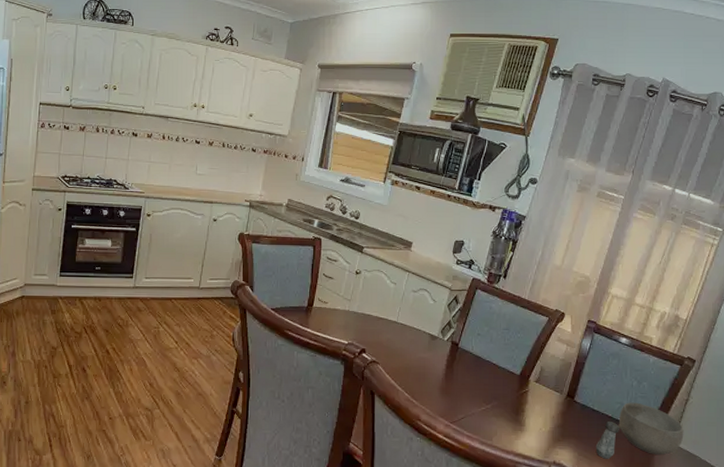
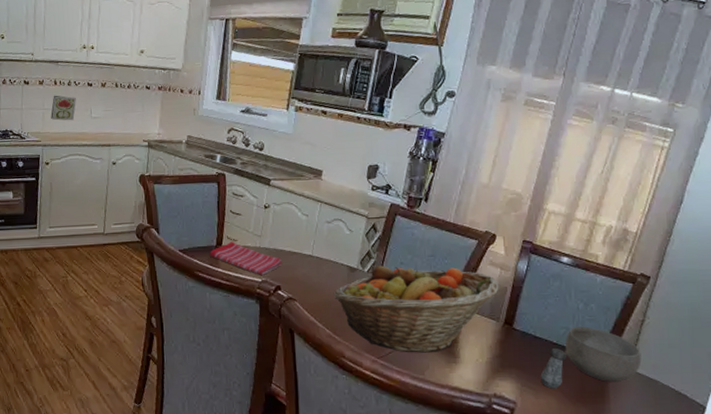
decorative tile: none [156,149,183,176] -> present [51,95,76,121]
dish towel: none [301,303,369,338] -> present [210,241,283,275]
fruit basket: none [415,335,564,420] -> present [334,265,499,353]

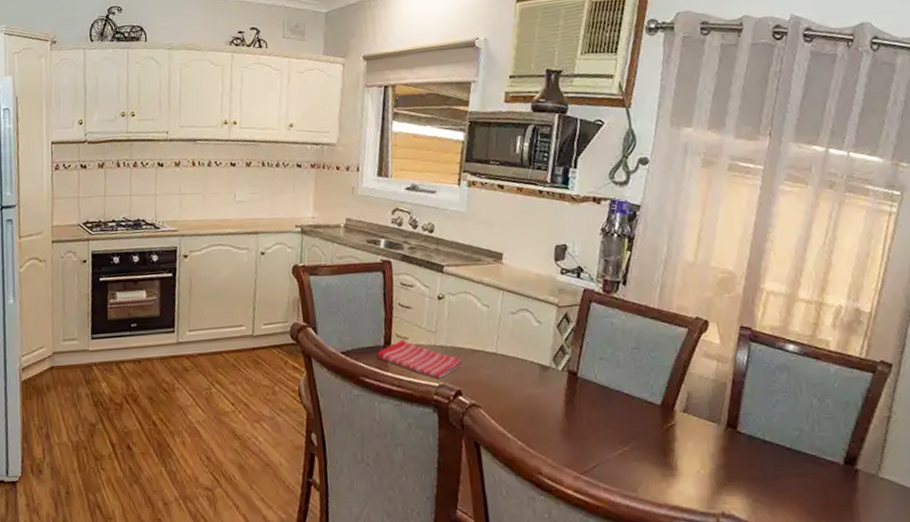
decorative tile: present [51,95,76,121] -> none [189,177,218,207]
fruit basket: present [334,265,499,353] -> none [525,361,717,466]
salt shaker: present [540,348,566,389] -> none [774,454,804,504]
bowl: present [565,326,642,382] -> none [800,426,893,493]

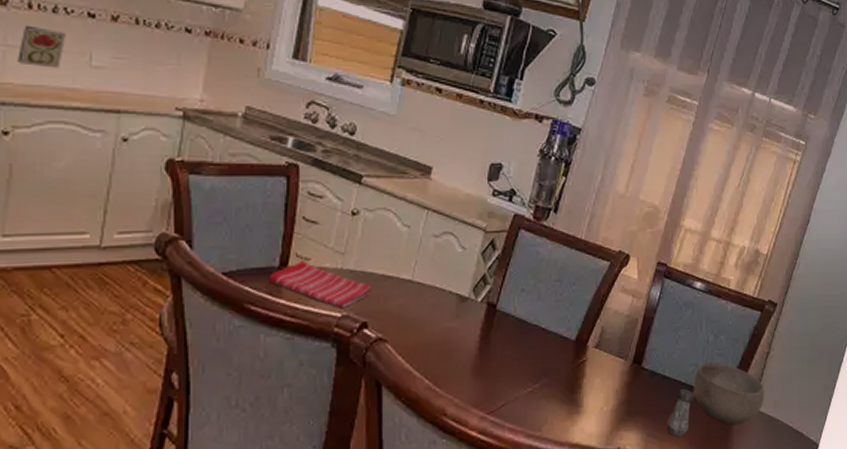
decorative tile: none [189,177,218,207] -> present [18,25,65,69]
salt shaker: none [774,454,804,504] -> present [666,389,694,437]
bowl: none [800,426,893,493] -> present [693,361,765,424]

